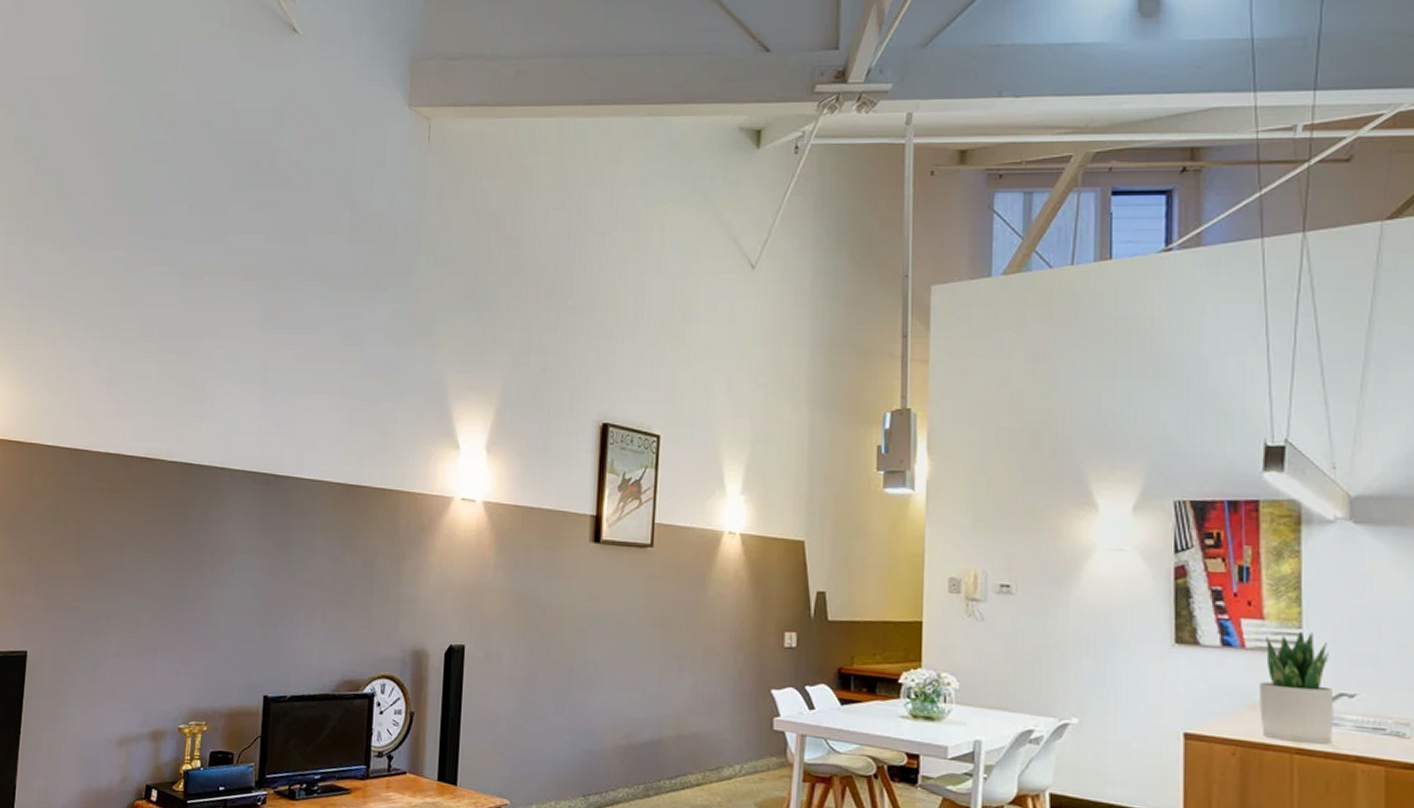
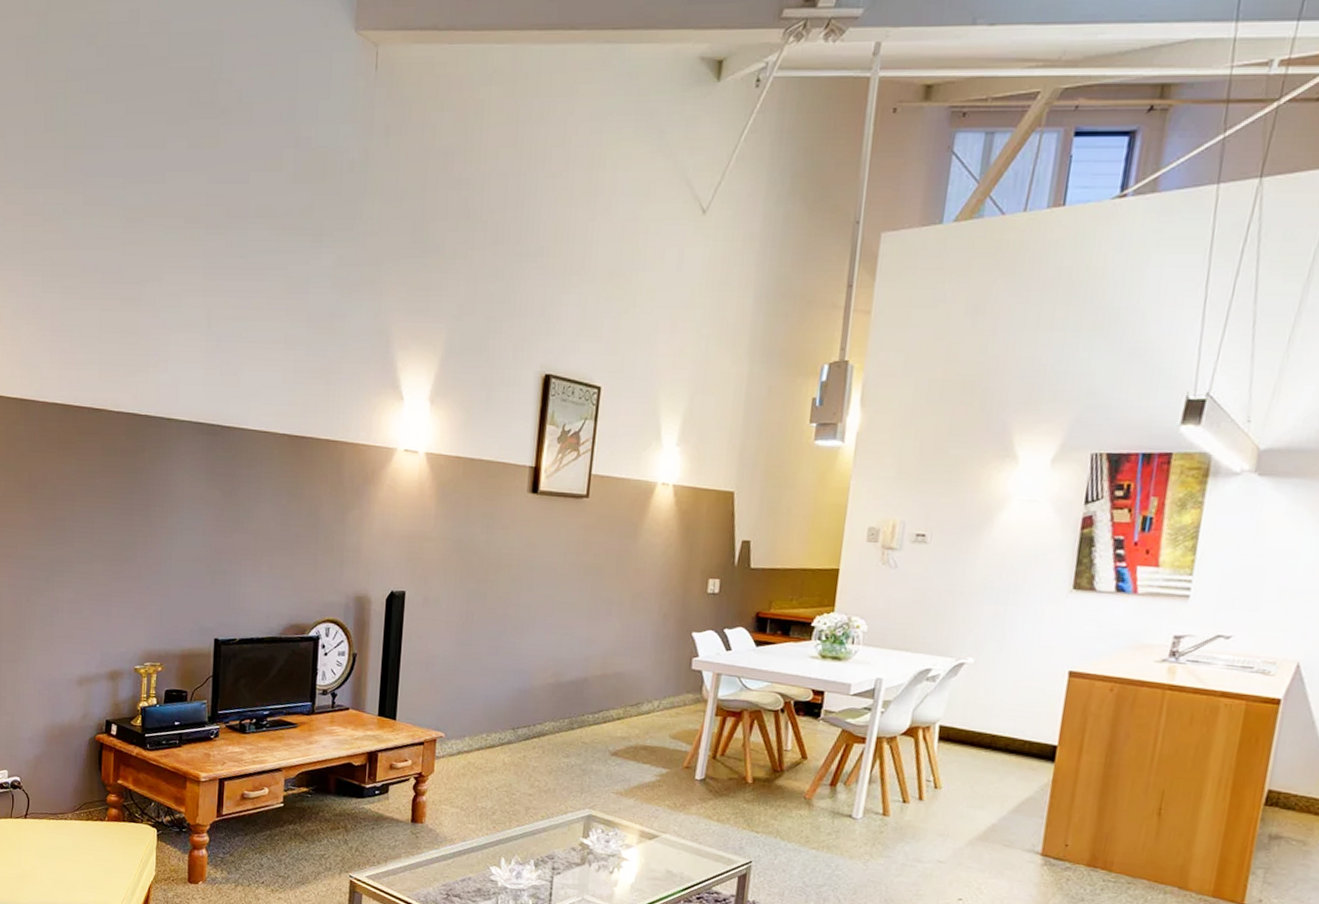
planter: present [1259,632,1334,746] -> none [1140,579,1214,682]

